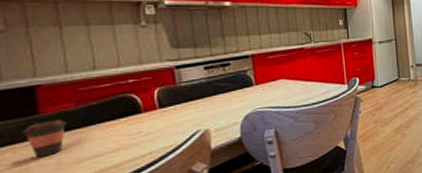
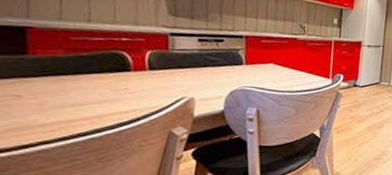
coffee cup: present [22,120,66,158] -> none [8,62,54,97]

